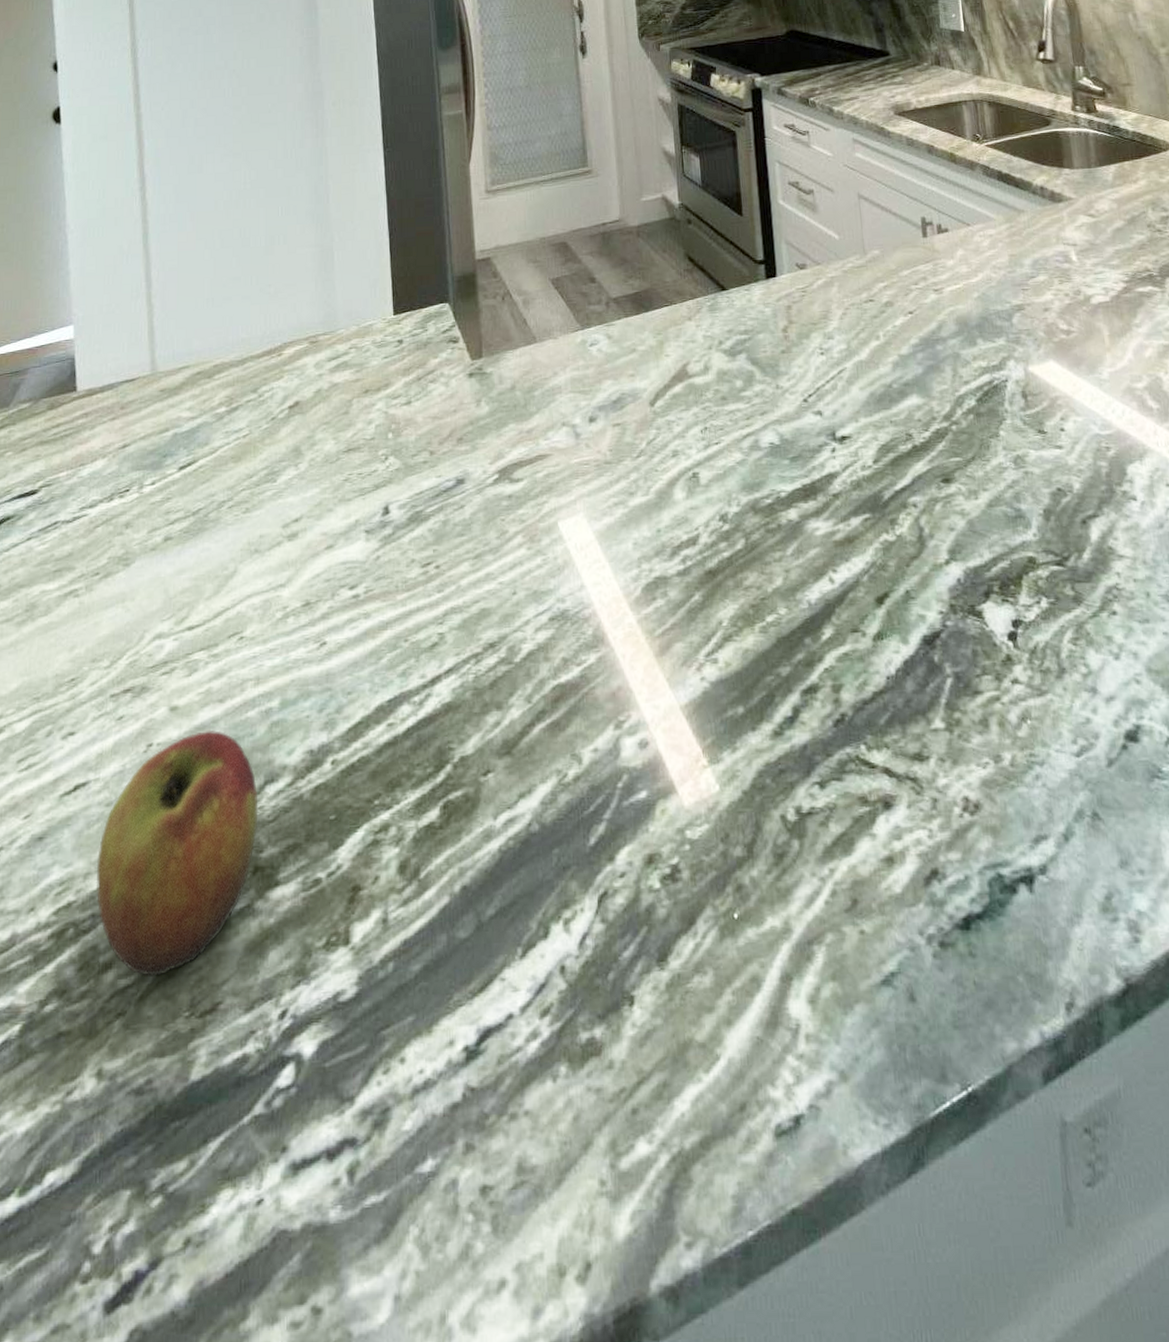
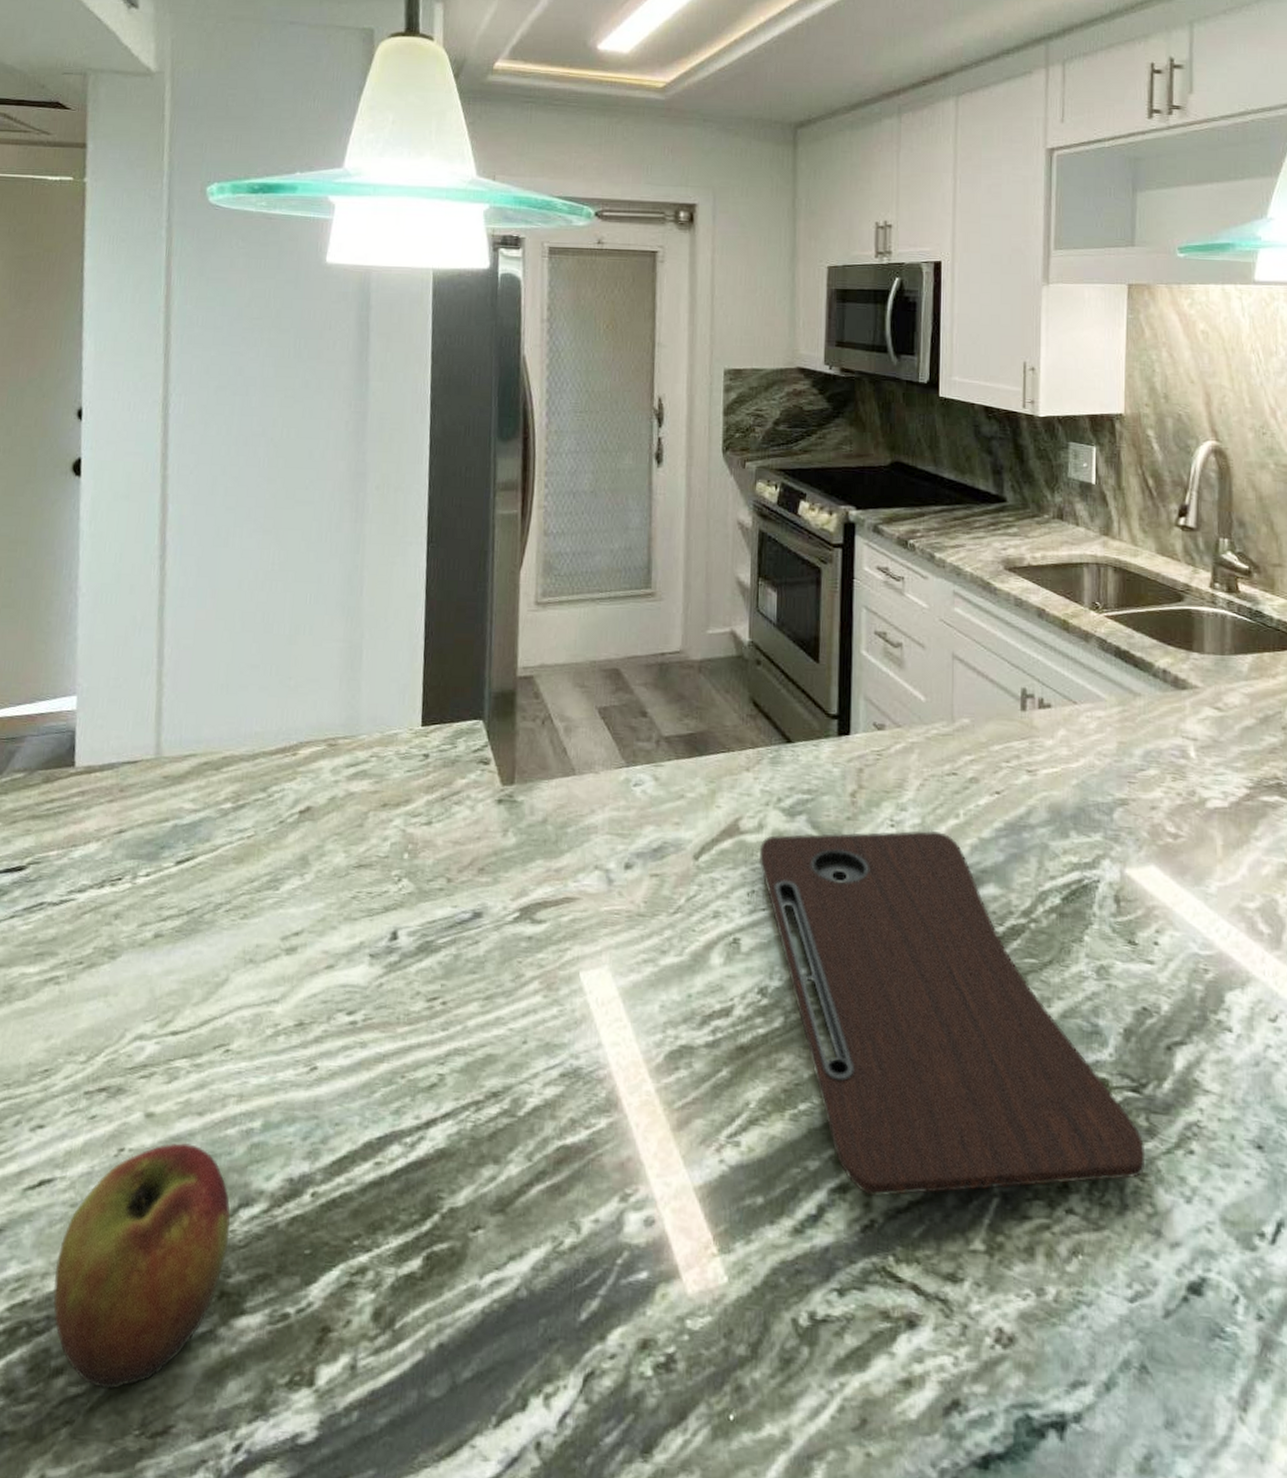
cutting board: none [708,353,1077,692] -> present [760,830,1146,1197]

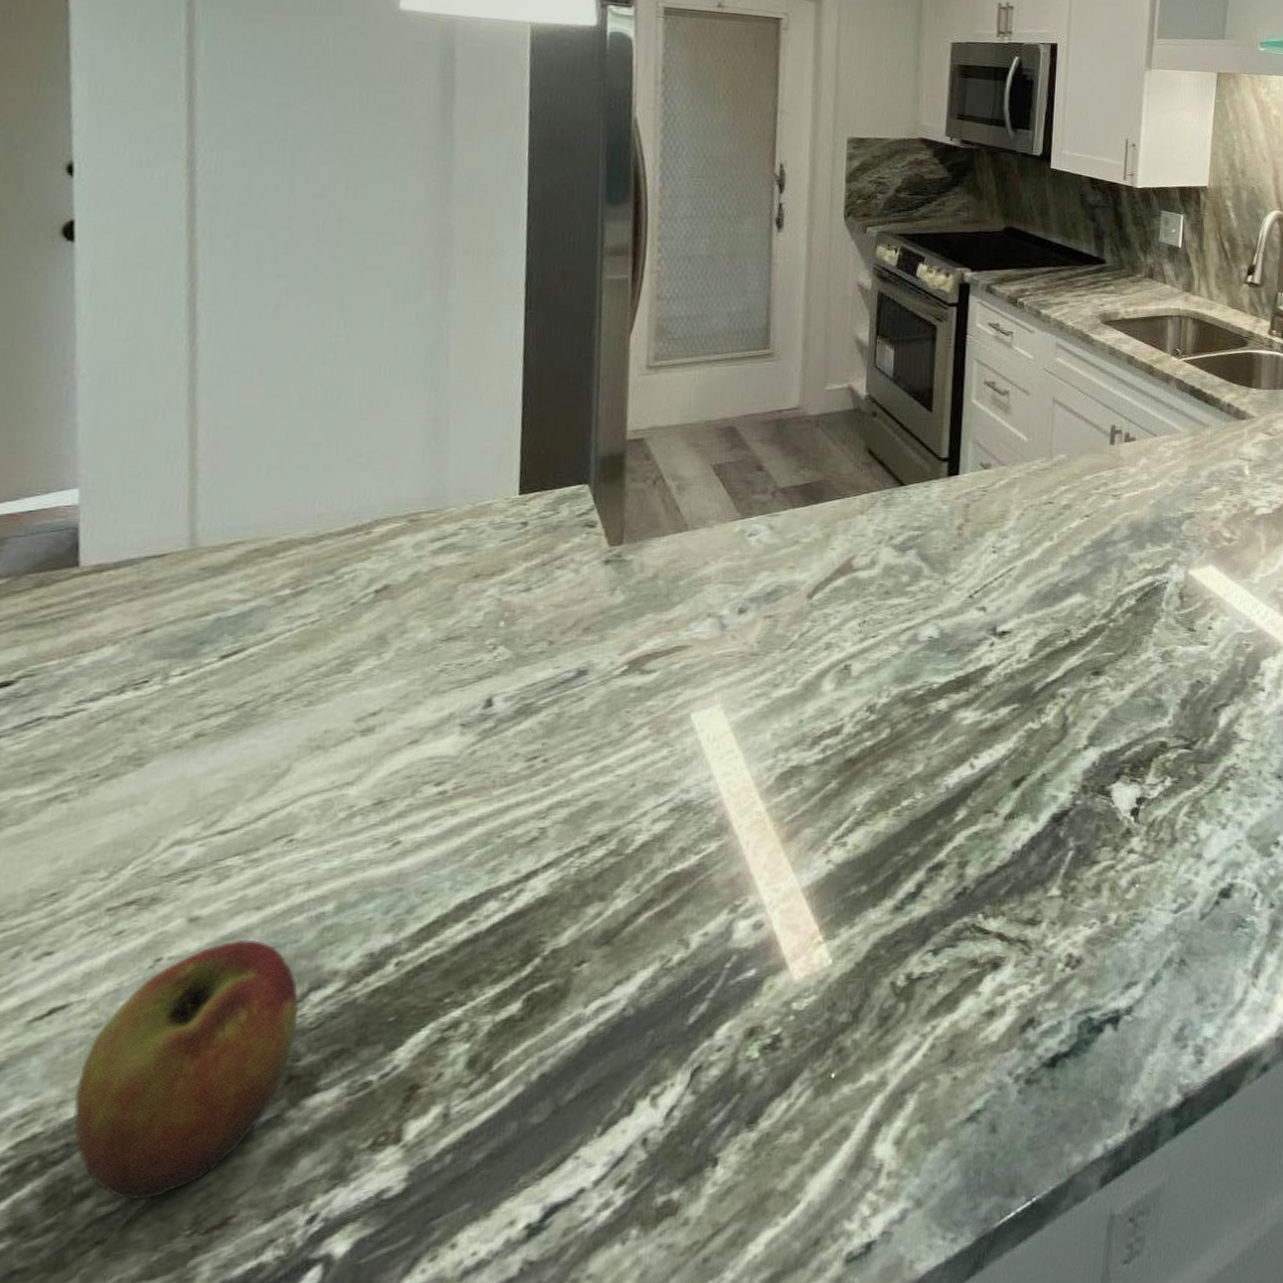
cutting board: present [760,830,1146,1197] -> none [871,553,1193,868]

